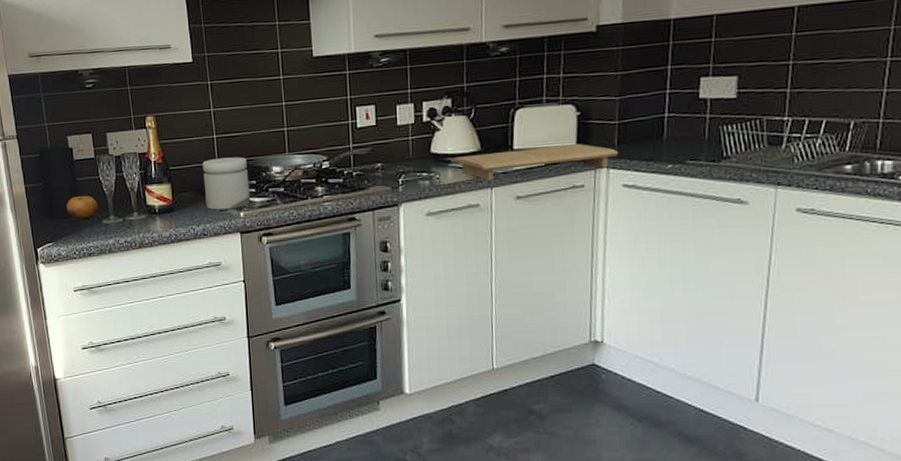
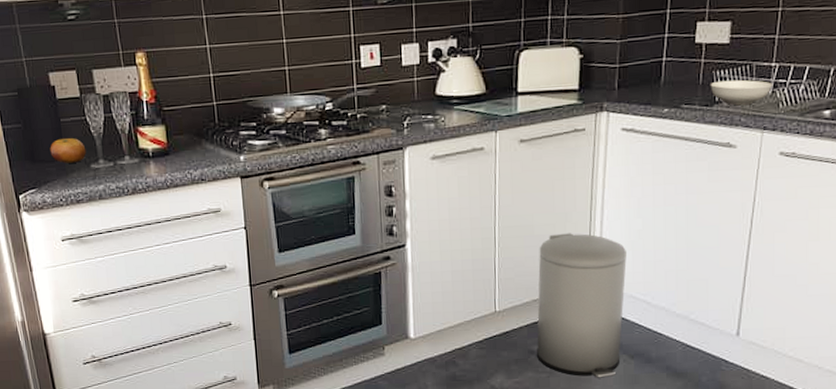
jar: present [202,157,251,211] -> none [198,97,251,154]
cutting board: present [450,144,619,181] -> none [455,87,619,124]
pedal bin: none [537,290,631,441] -> present [537,233,627,378]
bowl: none [716,134,787,161] -> present [710,79,774,106]

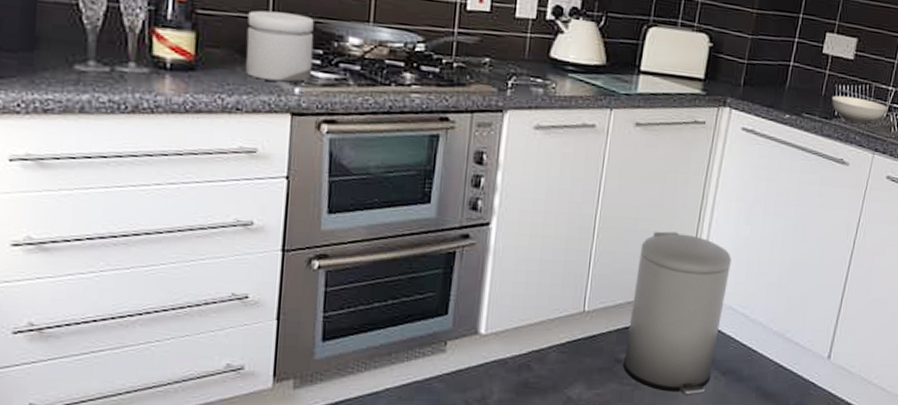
fruit: present [50,137,87,163] -> none [12,23,71,59]
jar: none [198,97,251,154] -> present [246,10,314,83]

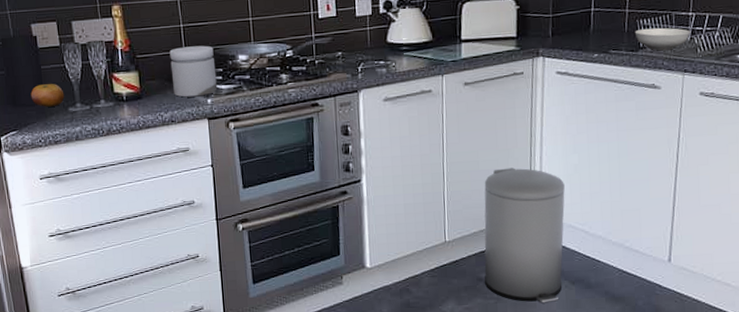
fruit: none [12,23,71,59] -> present [30,83,65,107]

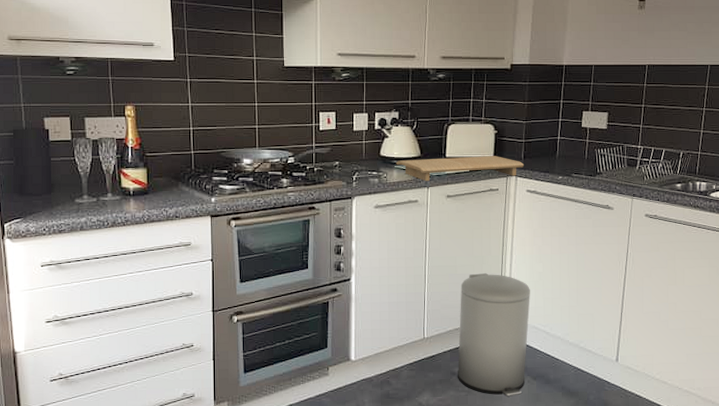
fruit: present [30,83,65,107] -> none [38,174,72,197]
jar: present [169,45,218,98] -> none [178,148,222,195]
cutting board: none [405,35,553,69] -> present [396,156,525,182]
bowl: present [634,27,691,51] -> none [593,157,640,177]

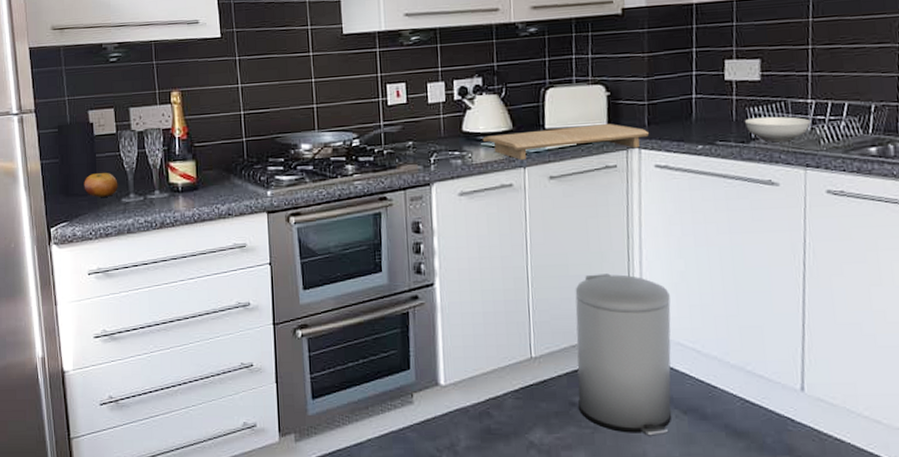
fruit: none [38,174,72,197] -> present [84,172,118,197]
bowl: none [593,157,640,177] -> present [744,116,812,143]

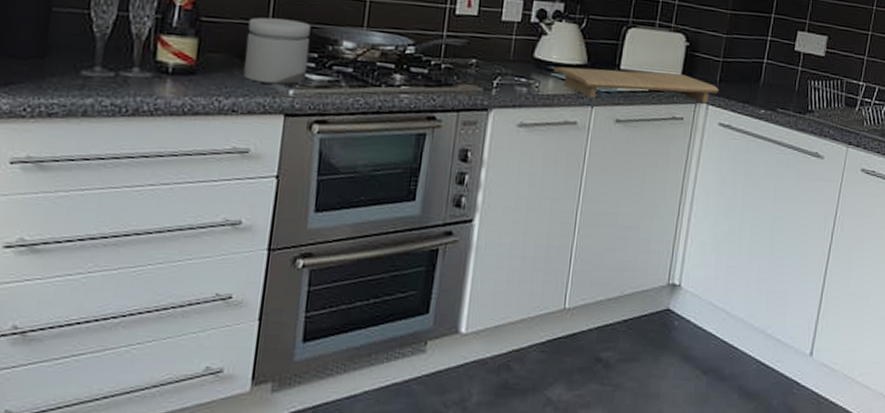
fruit: present [84,172,118,197] -> none [25,32,80,65]
jar: none [229,133,278,189] -> present [243,17,311,85]
pedal bin: present [575,273,672,436] -> none [604,226,711,395]
bowl: present [744,116,812,143] -> none [804,90,860,119]

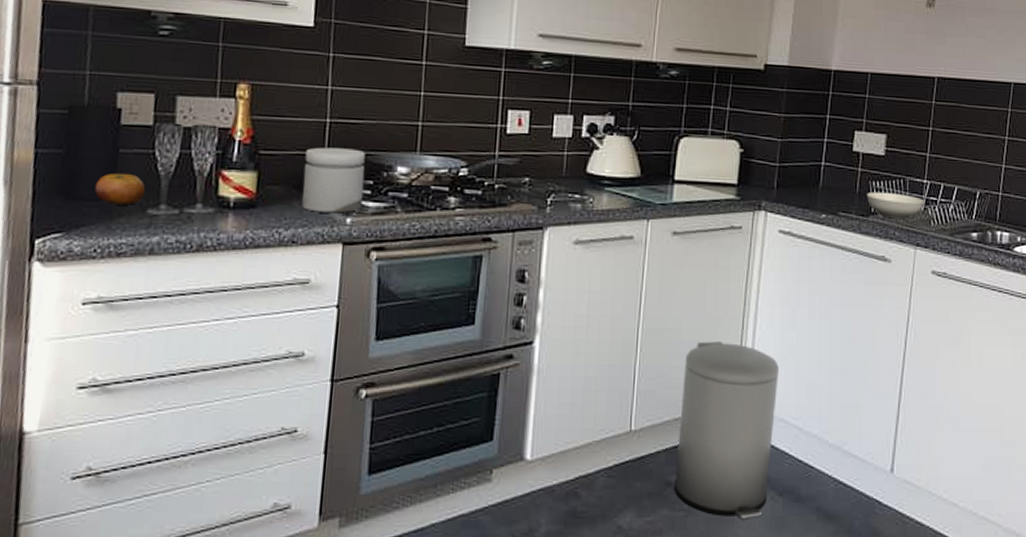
fruit: none [25,32,80,65] -> present [94,173,146,205]
cutting board: present [553,66,720,104] -> none [606,180,778,212]
pedal bin: none [604,226,711,395] -> present [674,341,779,520]
bowl: none [804,90,860,119] -> present [866,191,925,220]

